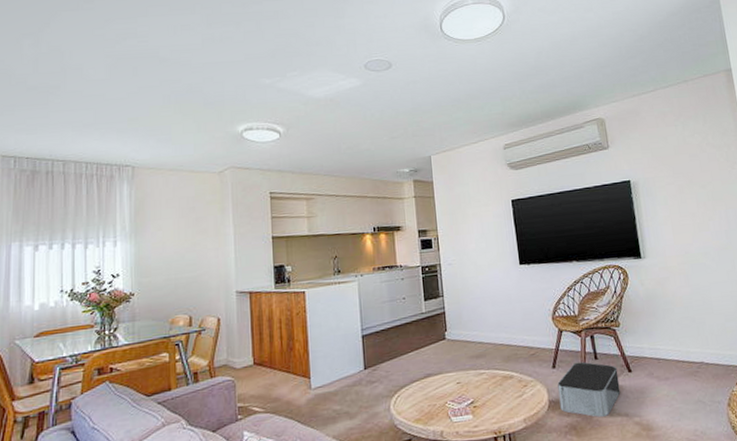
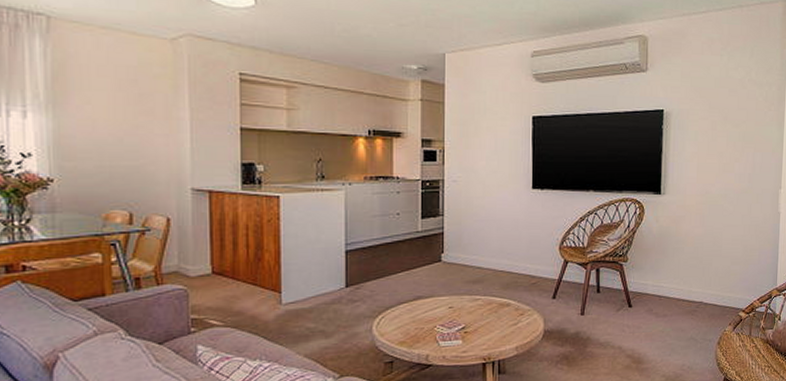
storage bin: present [557,361,621,417] -> none [555,294,618,349]

